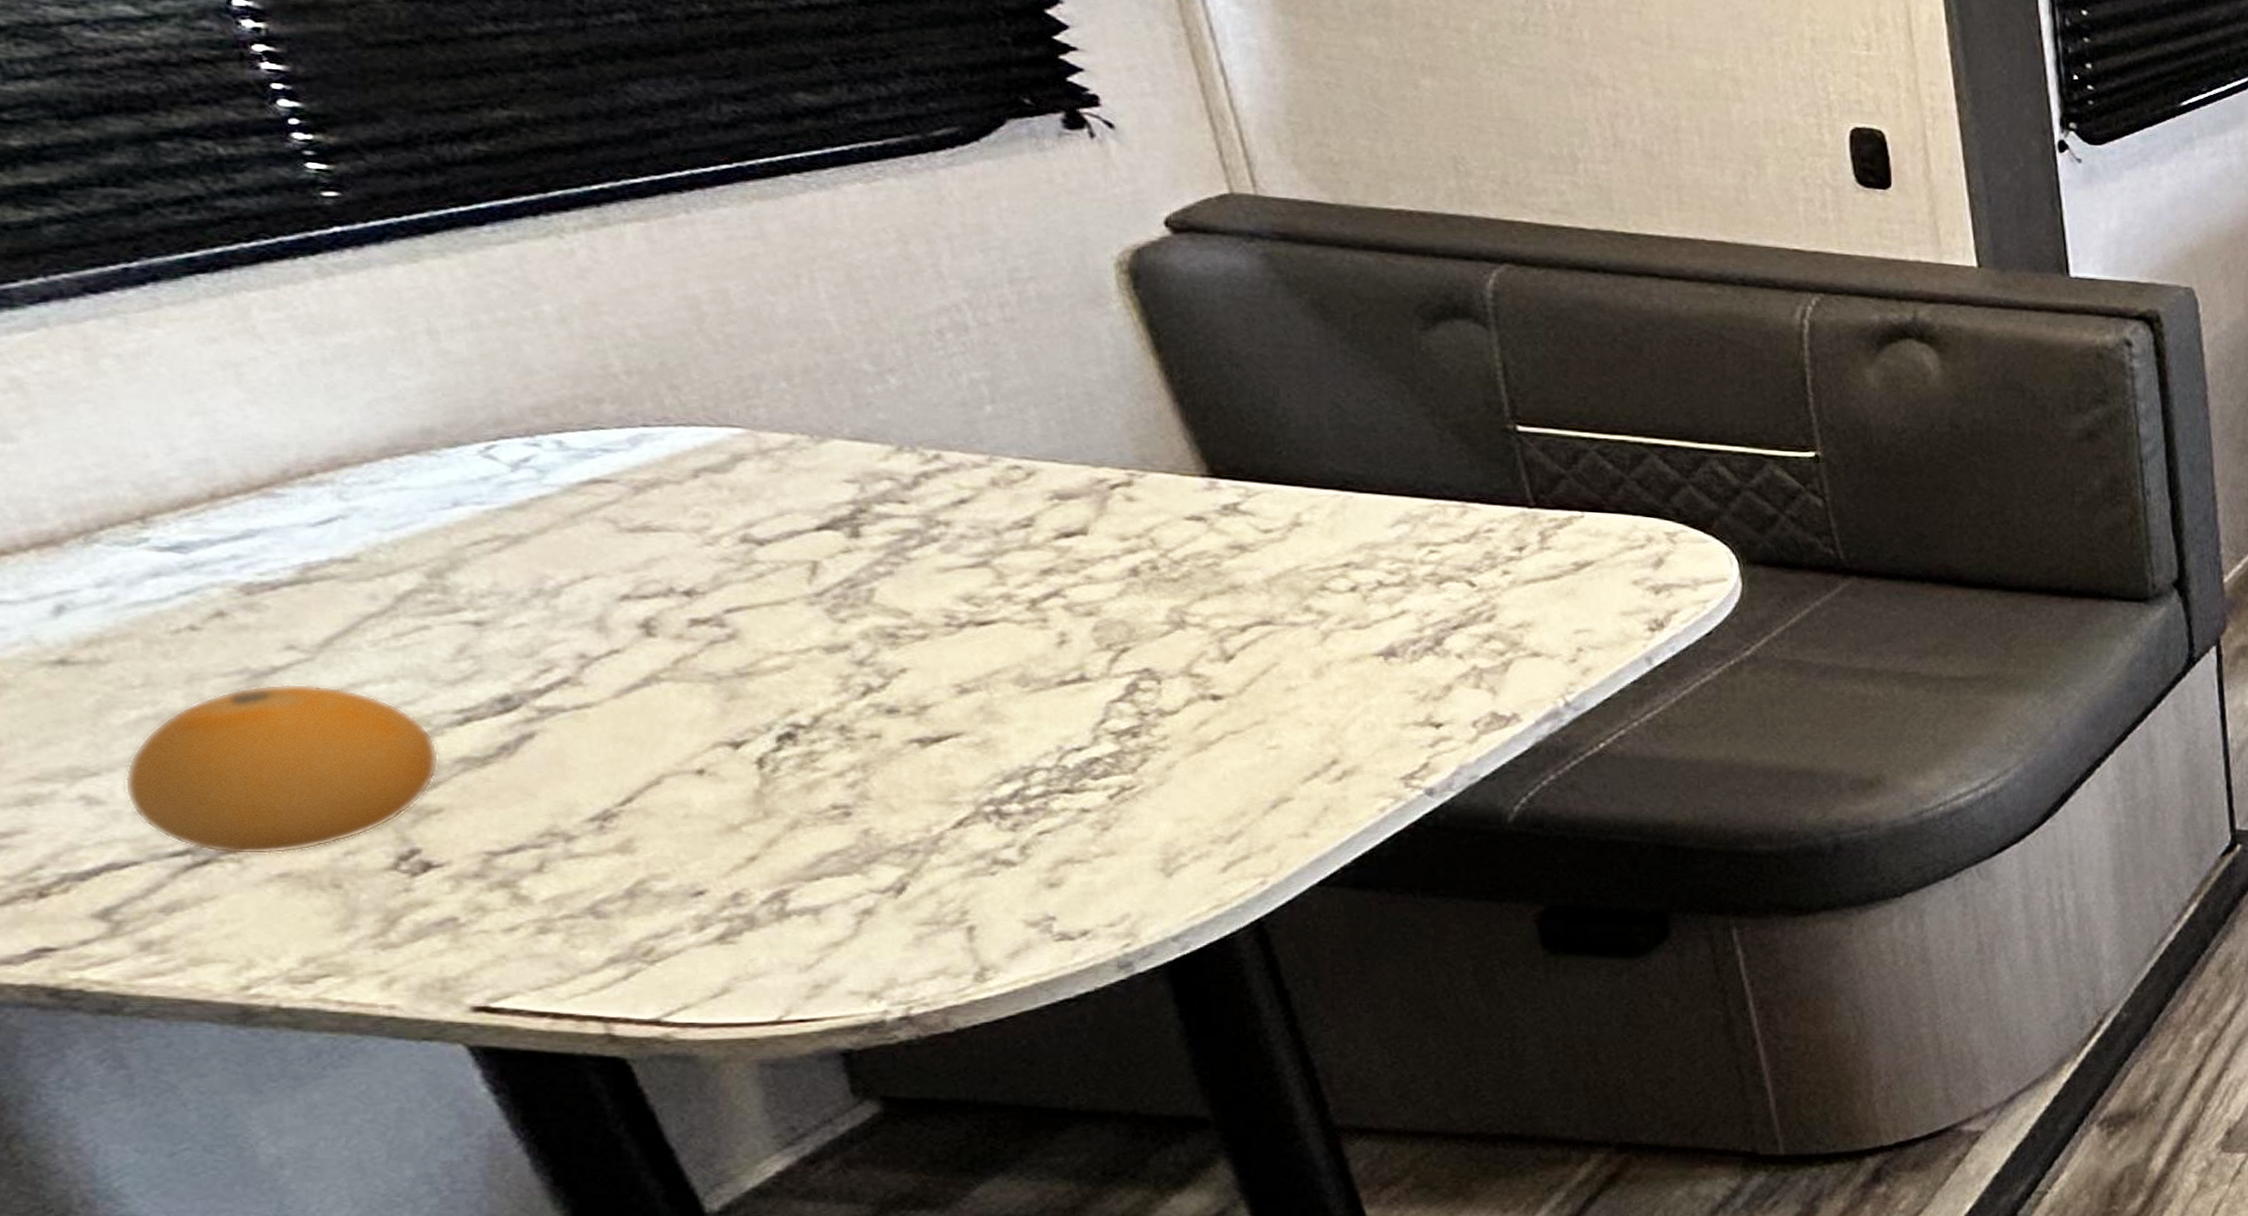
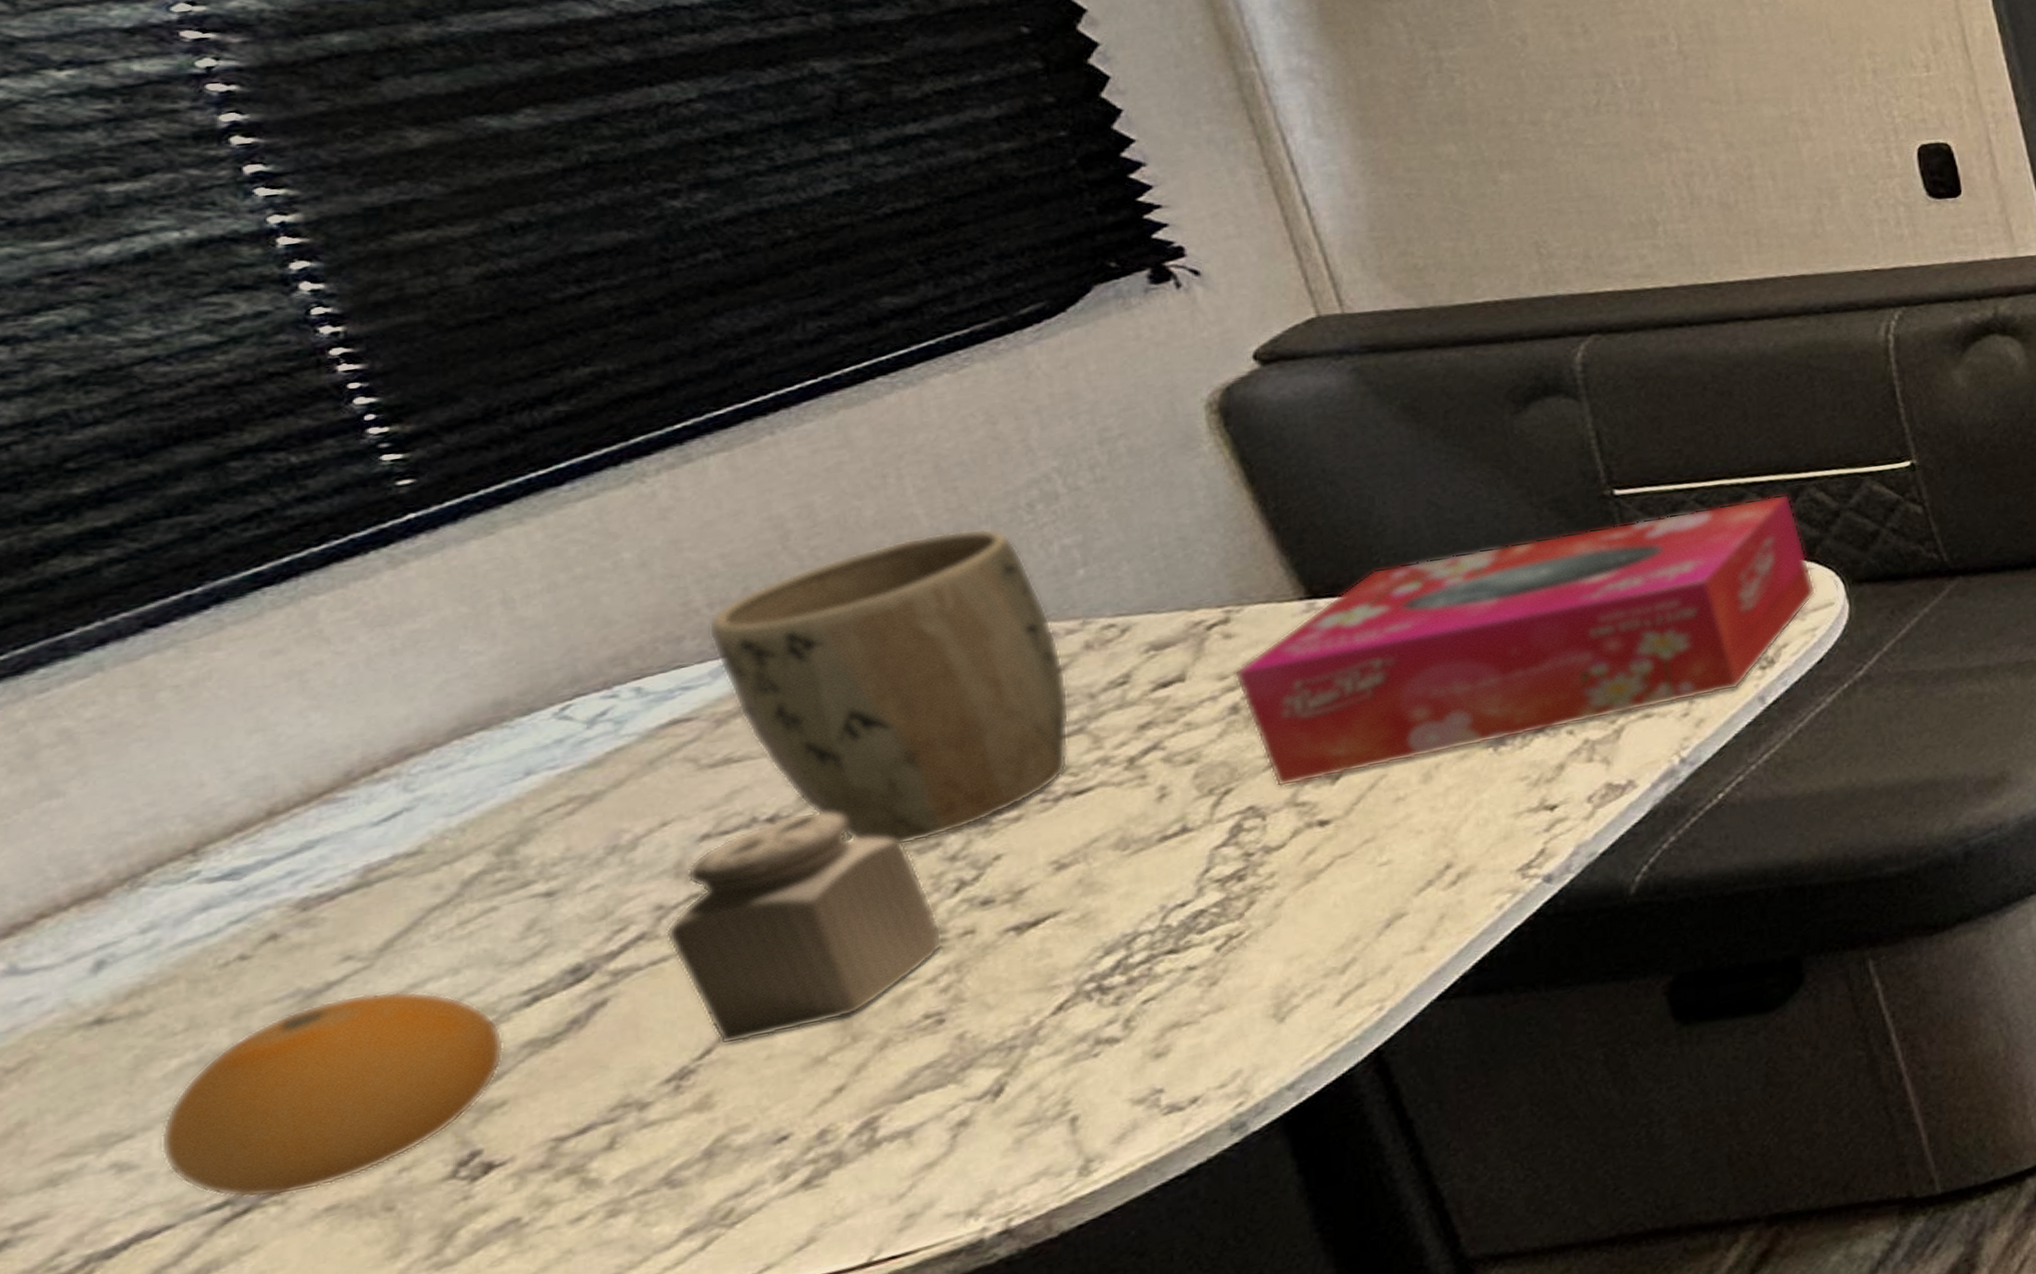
salt shaker: none [589,592,850,797] -> present [666,811,943,1045]
plant pot: none [626,343,975,642] -> present [708,528,1070,845]
tissue box: none [1134,460,1711,656] -> present [1233,494,1817,787]

